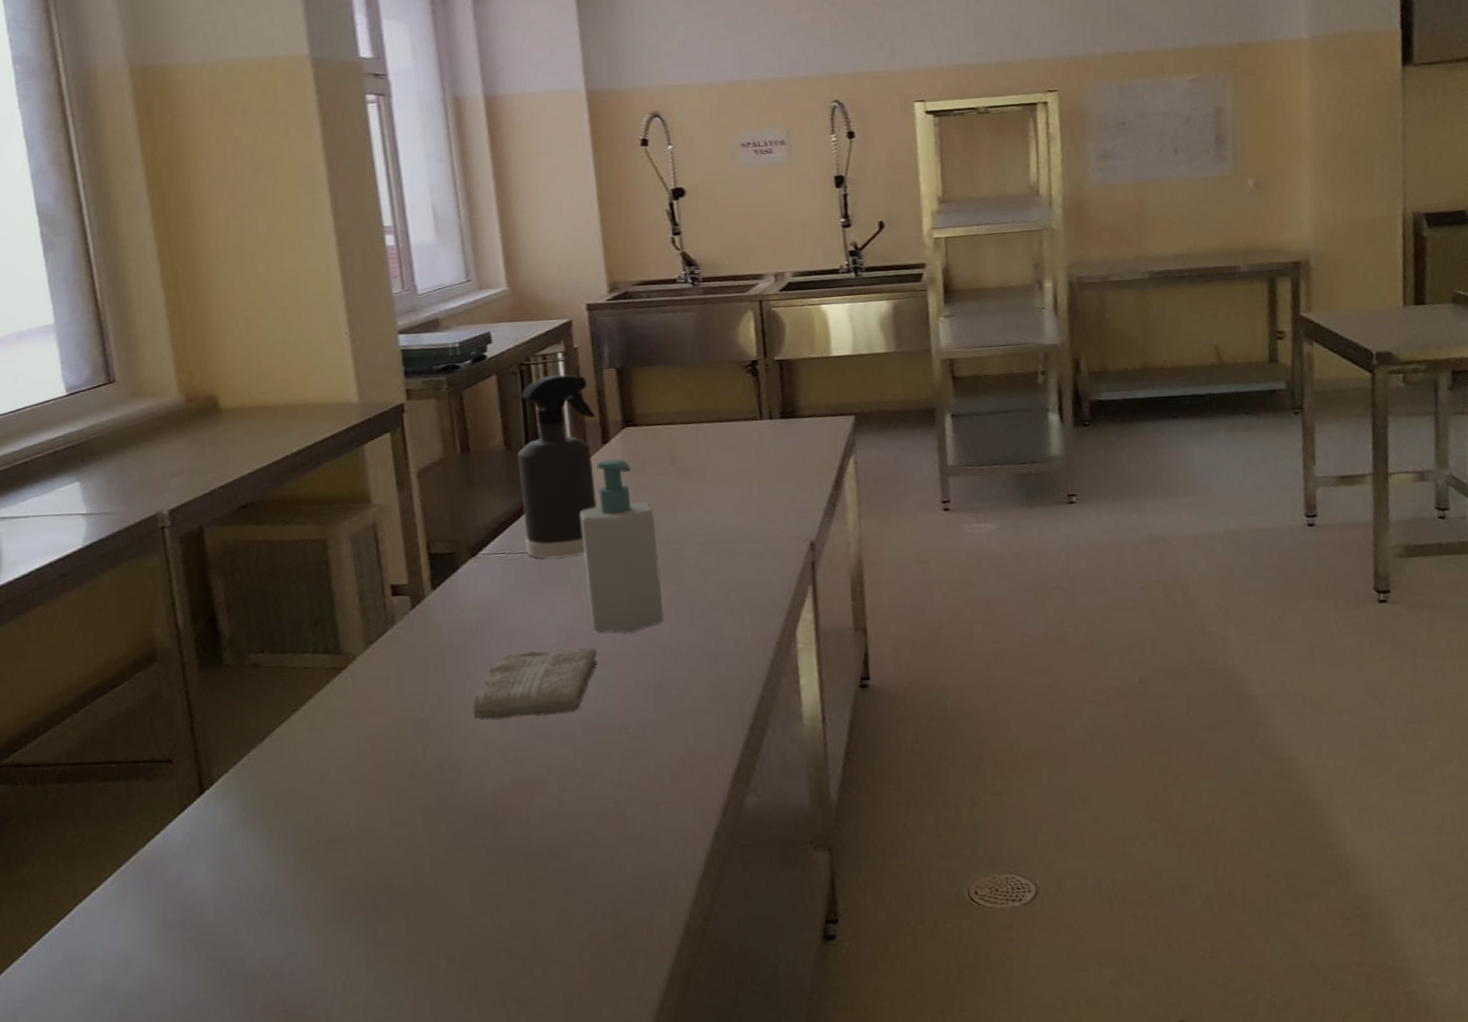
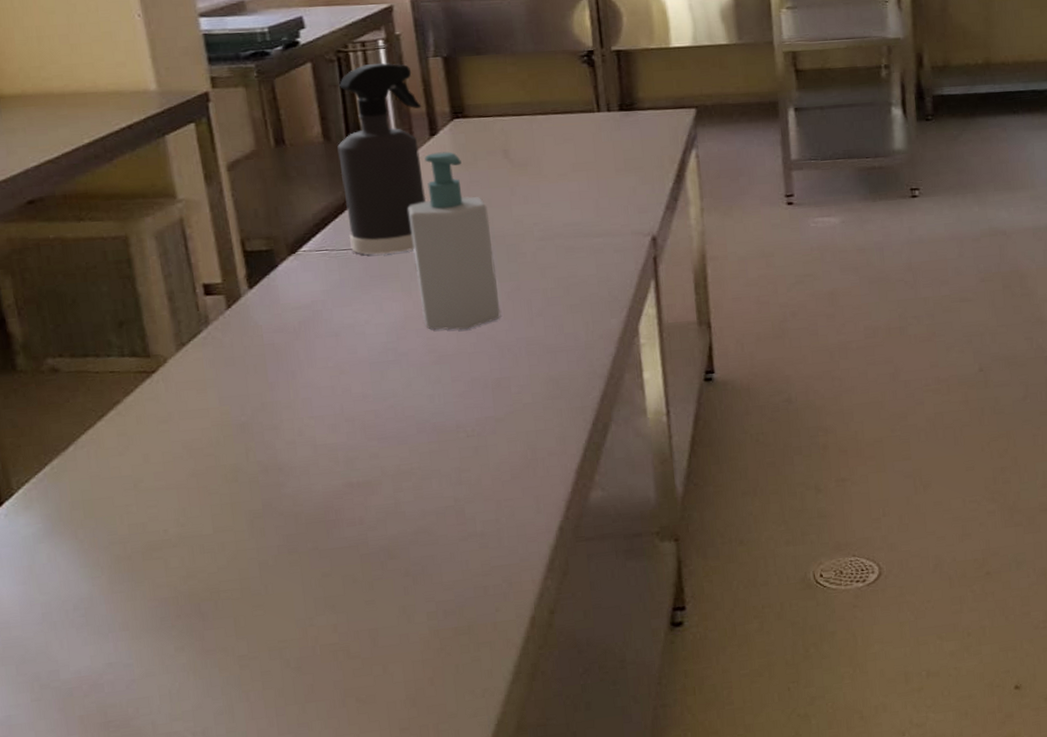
washcloth: present [473,647,598,721] -> none [298,345,432,422]

